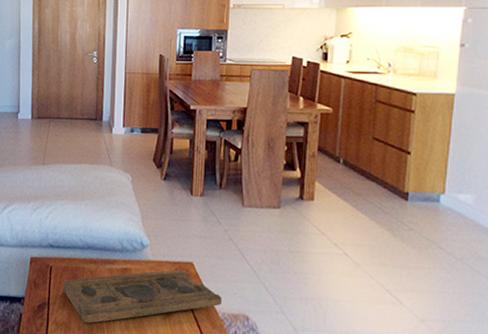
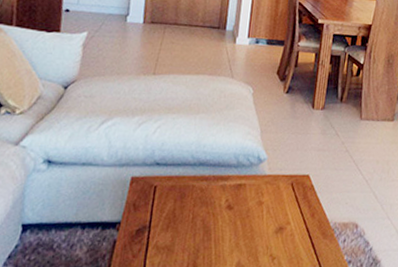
decorative tray: present [62,269,222,324] -> none [167,182,334,245]

